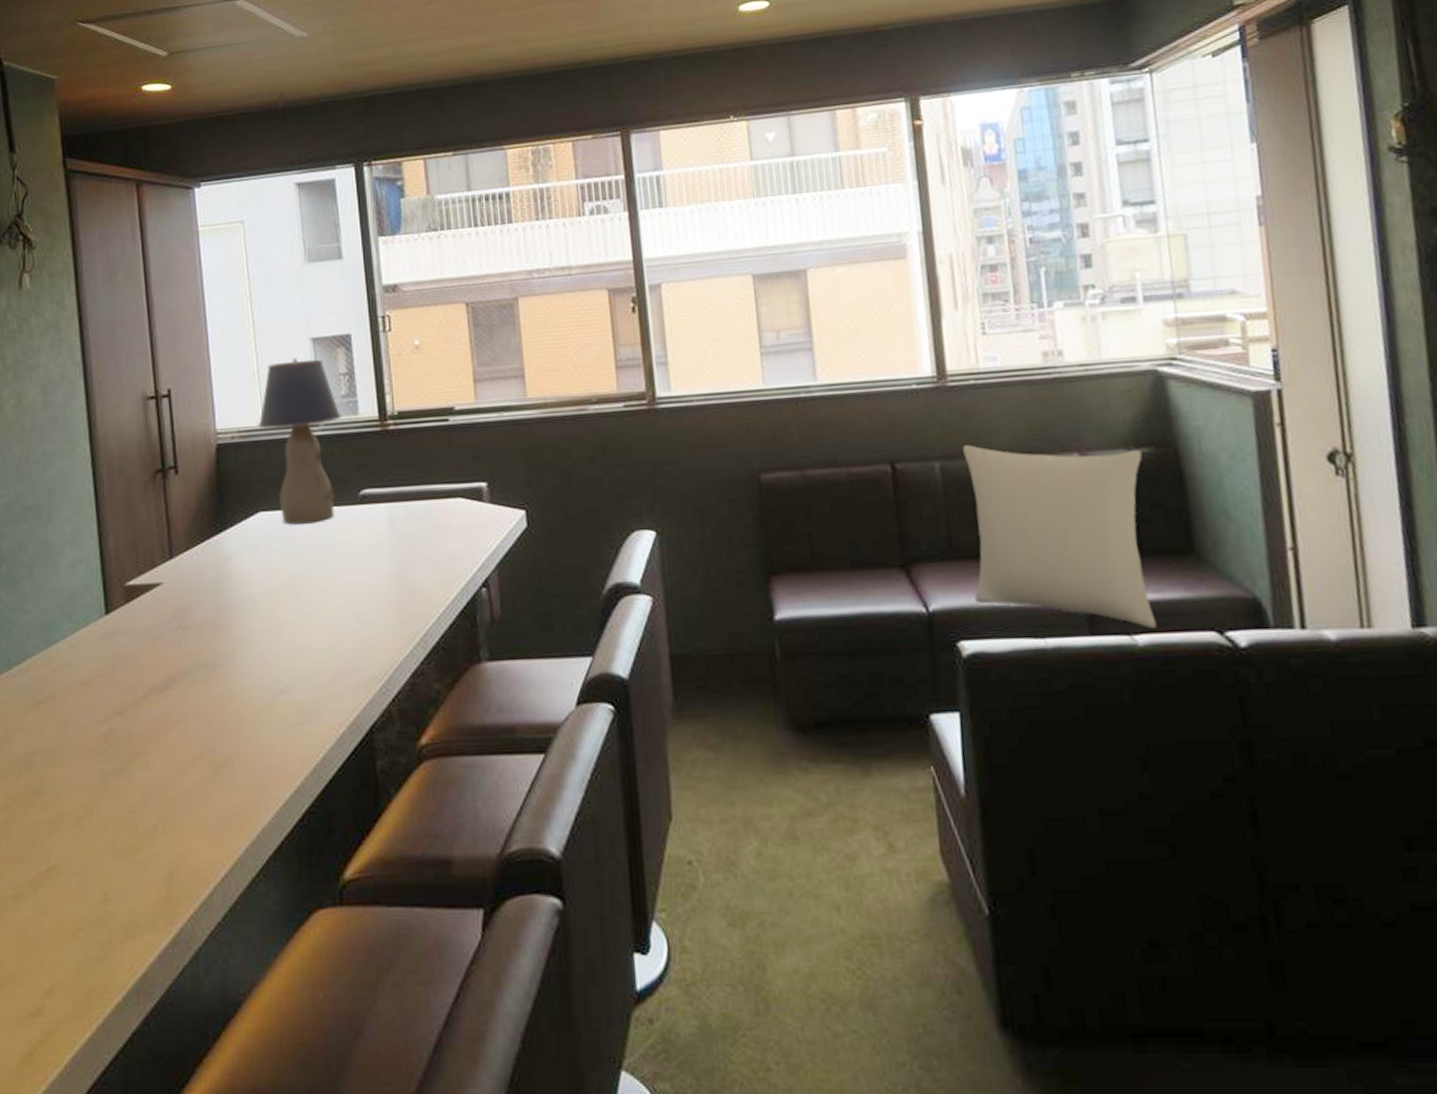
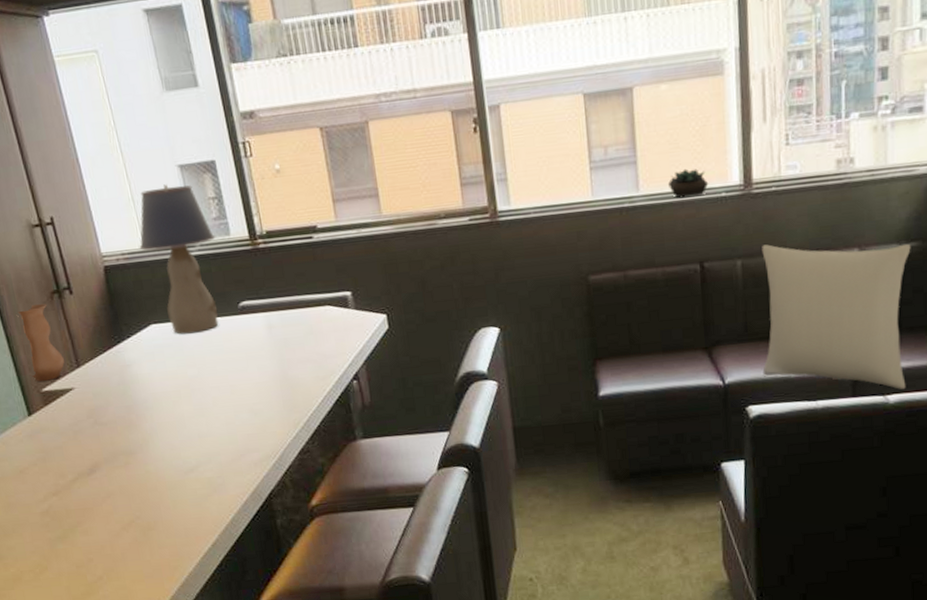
vase: none [113,484,156,574] -> present [16,304,65,382]
succulent plant: none [849,357,897,390] -> present [667,168,709,199]

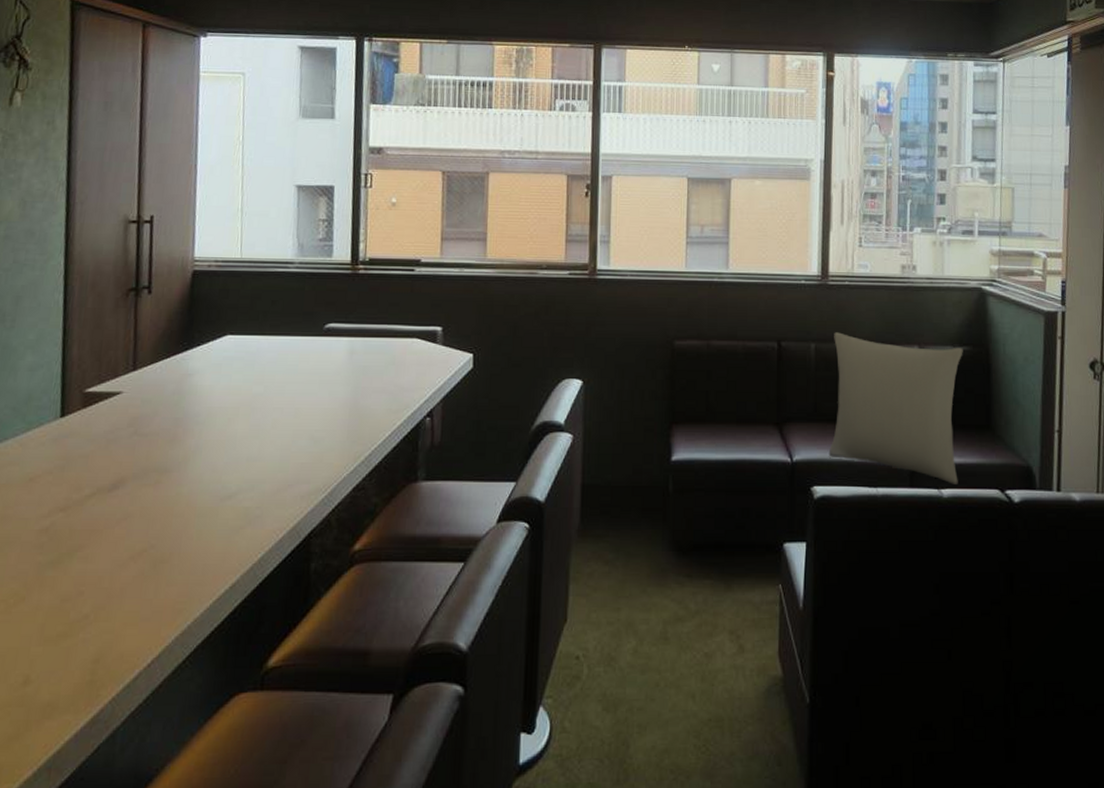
vase: present [16,304,65,382] -> none [77,300,121,381]
table lamp: present [139,184,219,334] -> none [235,201,317,349]
succulent plant: present [667,168,709,199] -> none [754,255,791,281]

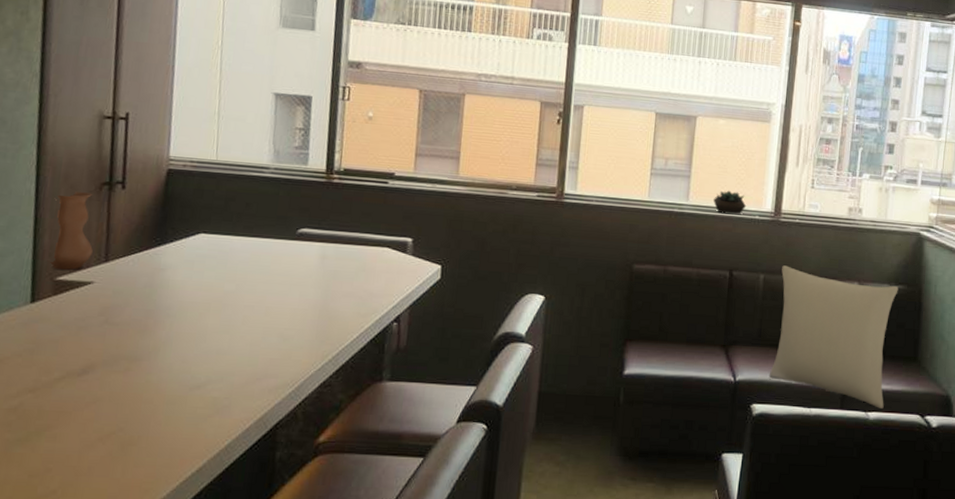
vase: none [77,300,121,381] -> present [48,192,93,270]
succulent plant: none [754,255,791,281] -> present [713,190,747,215]

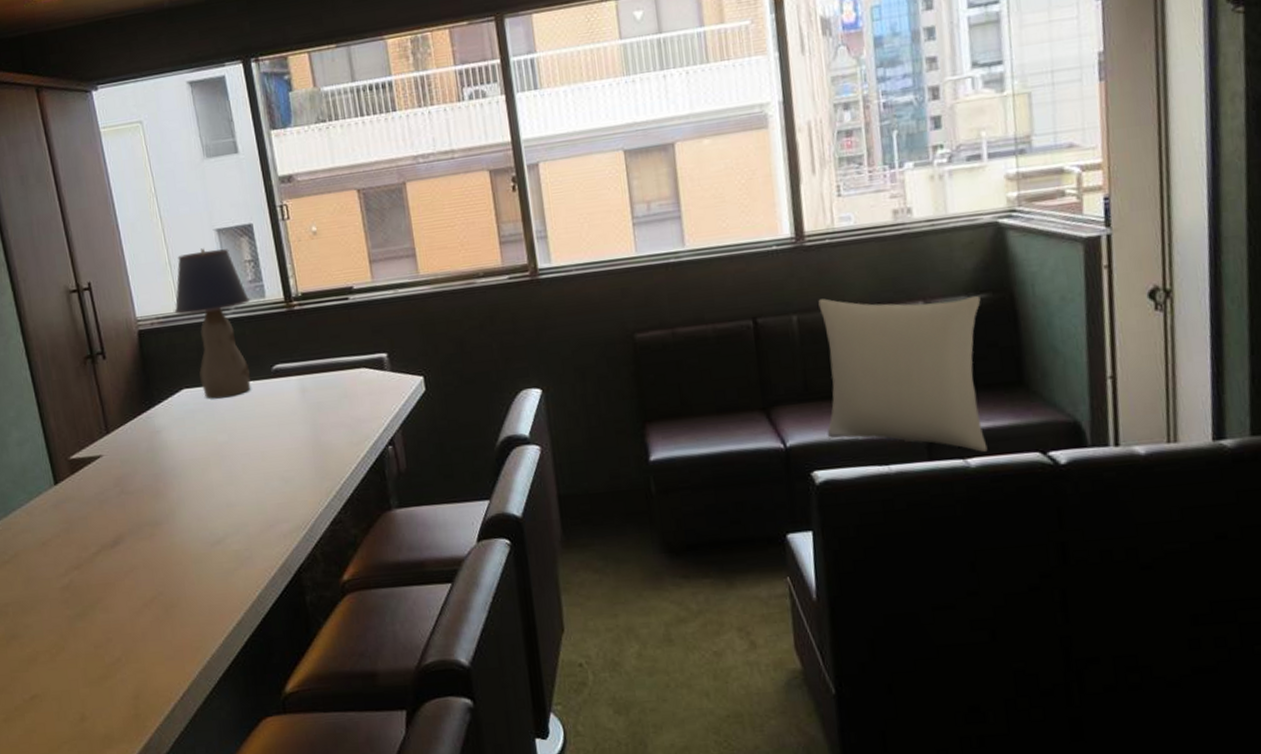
vase: present [48,192,93,270] -> none [48,369,94,449]
table lamp: none [211,107,293,250] -> present [174,248,251,399]
succulent plant: present [713,190,747,215] -> none [714,222,758,253]

